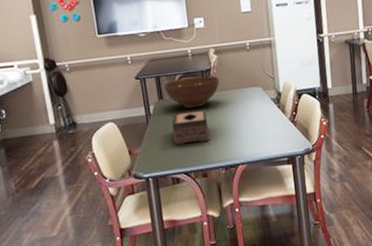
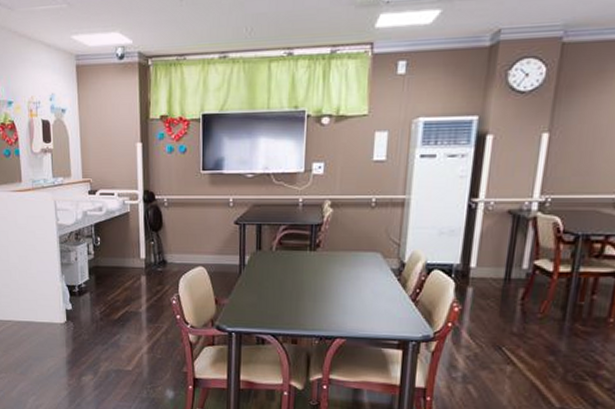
fruit bowl: present [164,75,219,109] -> none [265,230,330,266]
tissue box: present [171,108,210,145] -> none [265,267,309,305]

